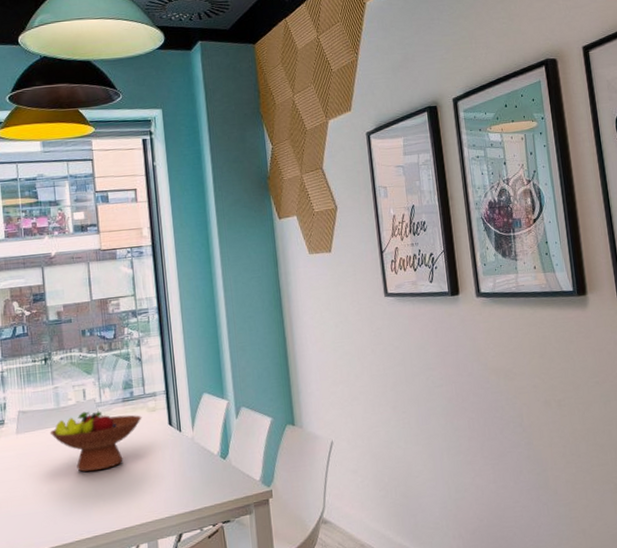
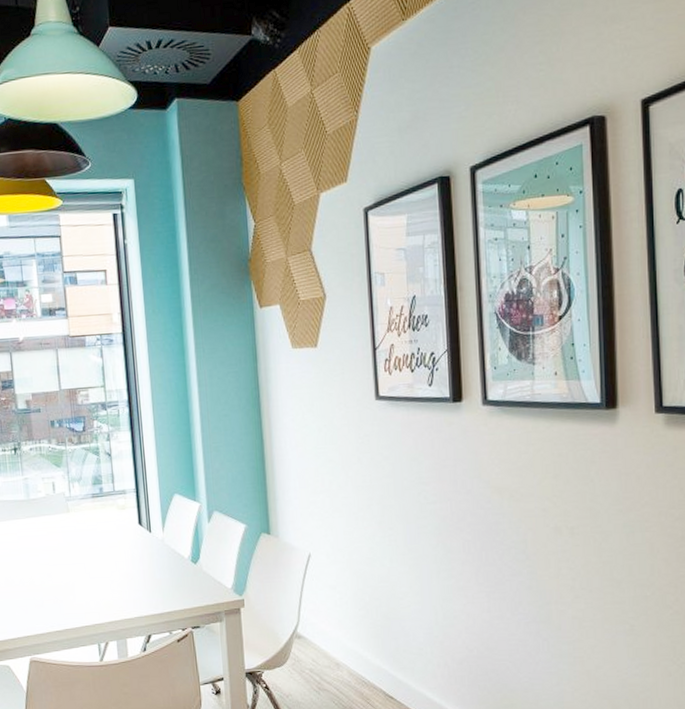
fruit bowl: present [49,411,142,472] -> none [20,505,112,566]

